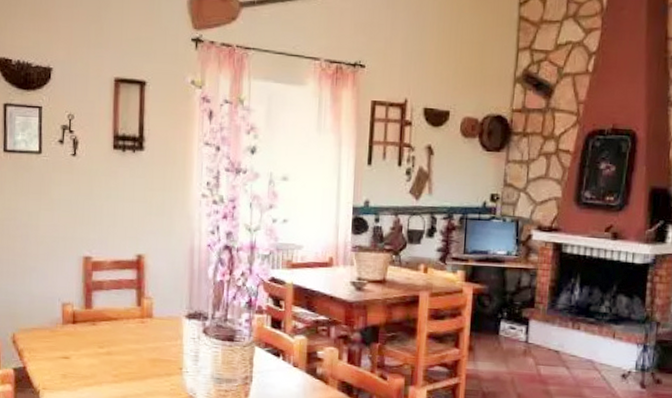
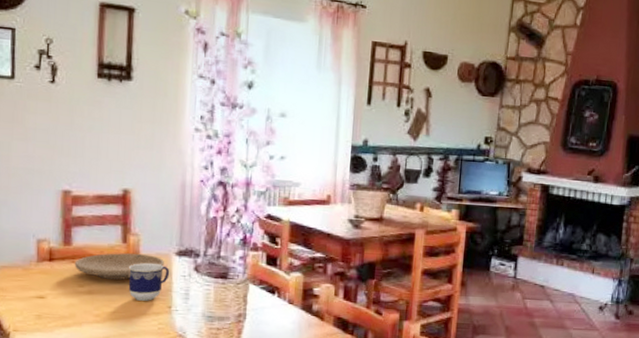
plate: none [94,316,175,342] -> present [74,253,164,280]
cup: none [142,325,181,362] -> present [128,262,170,301]

